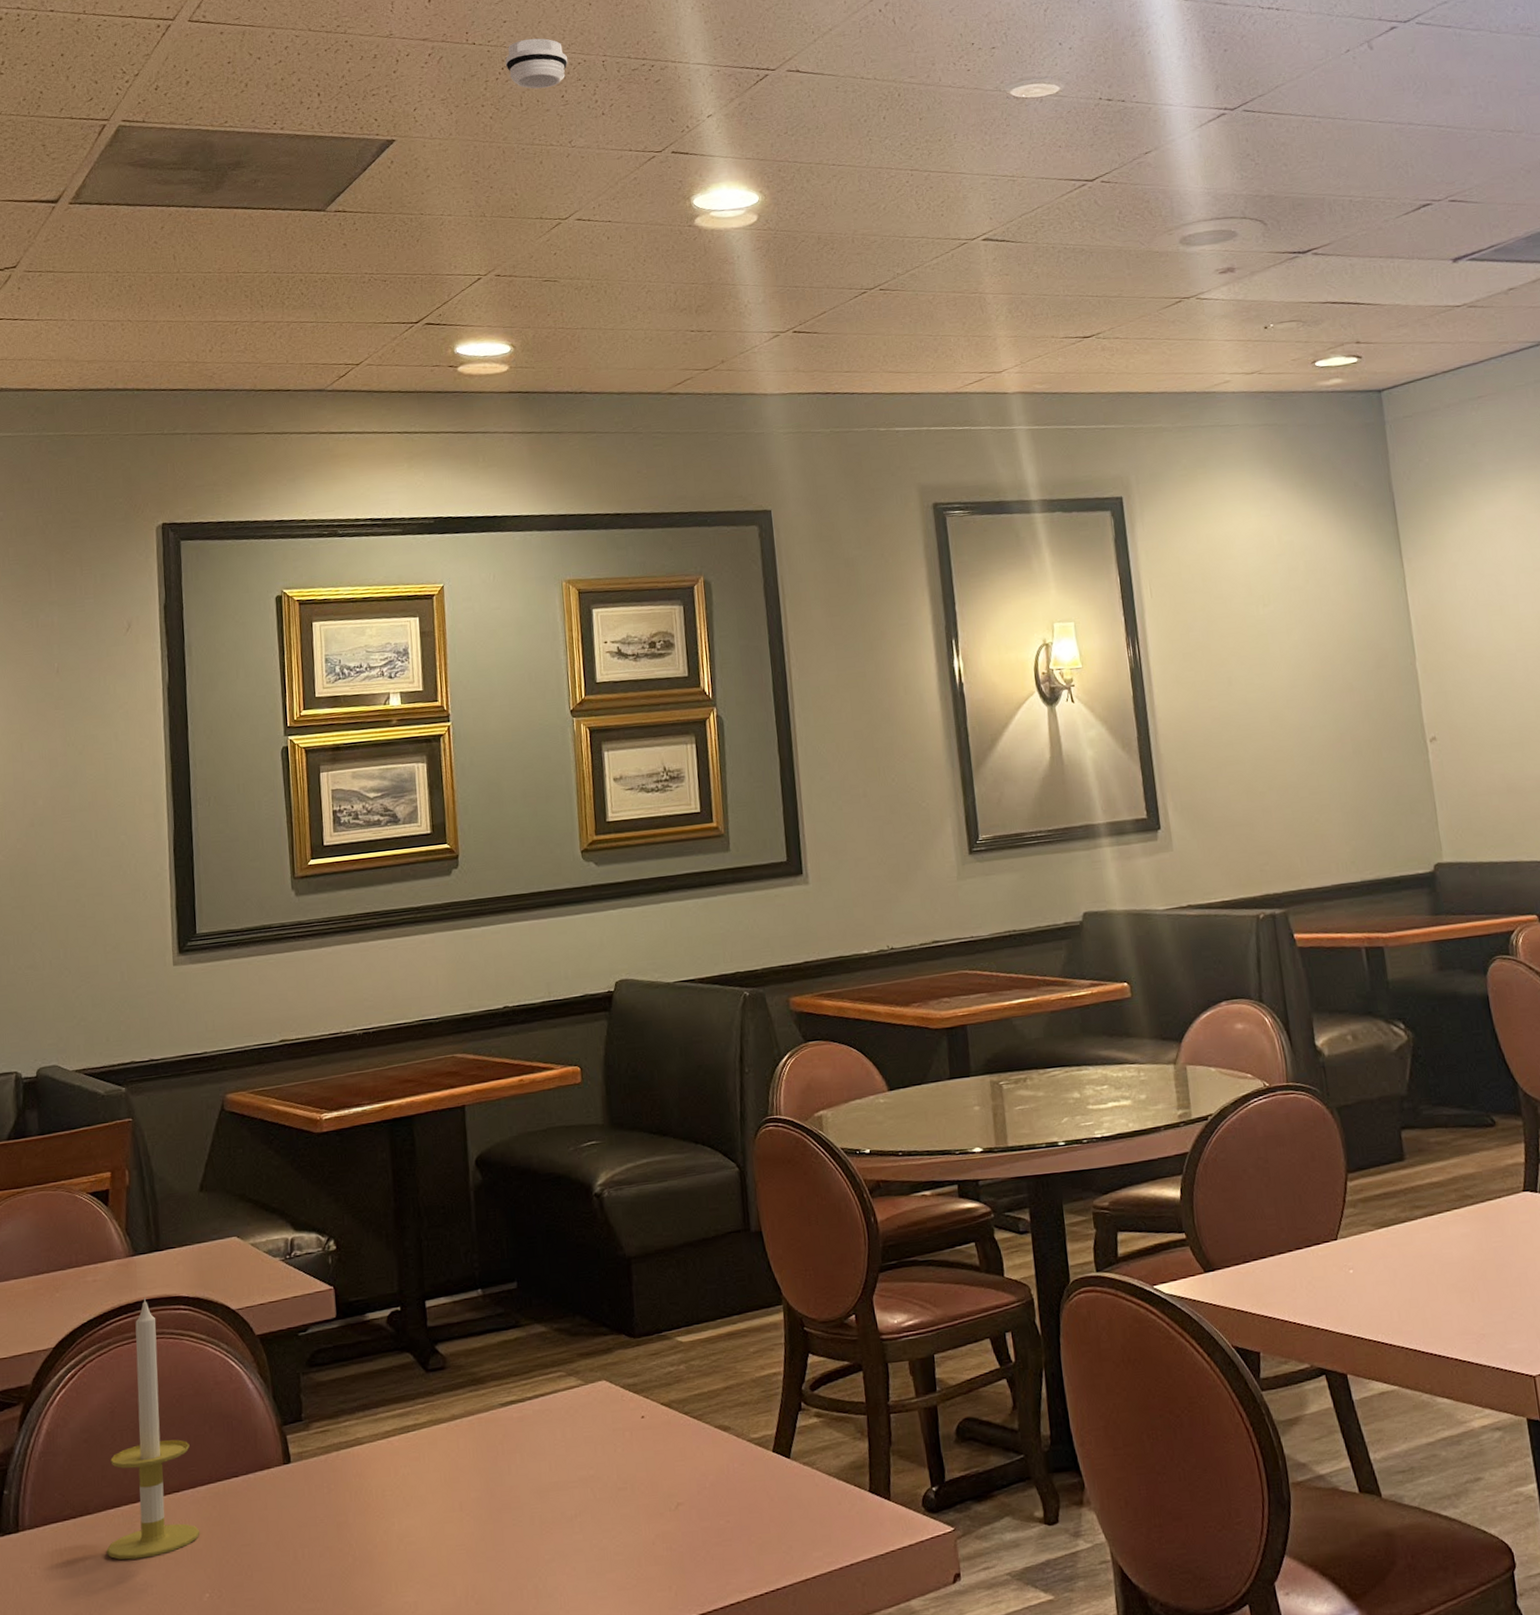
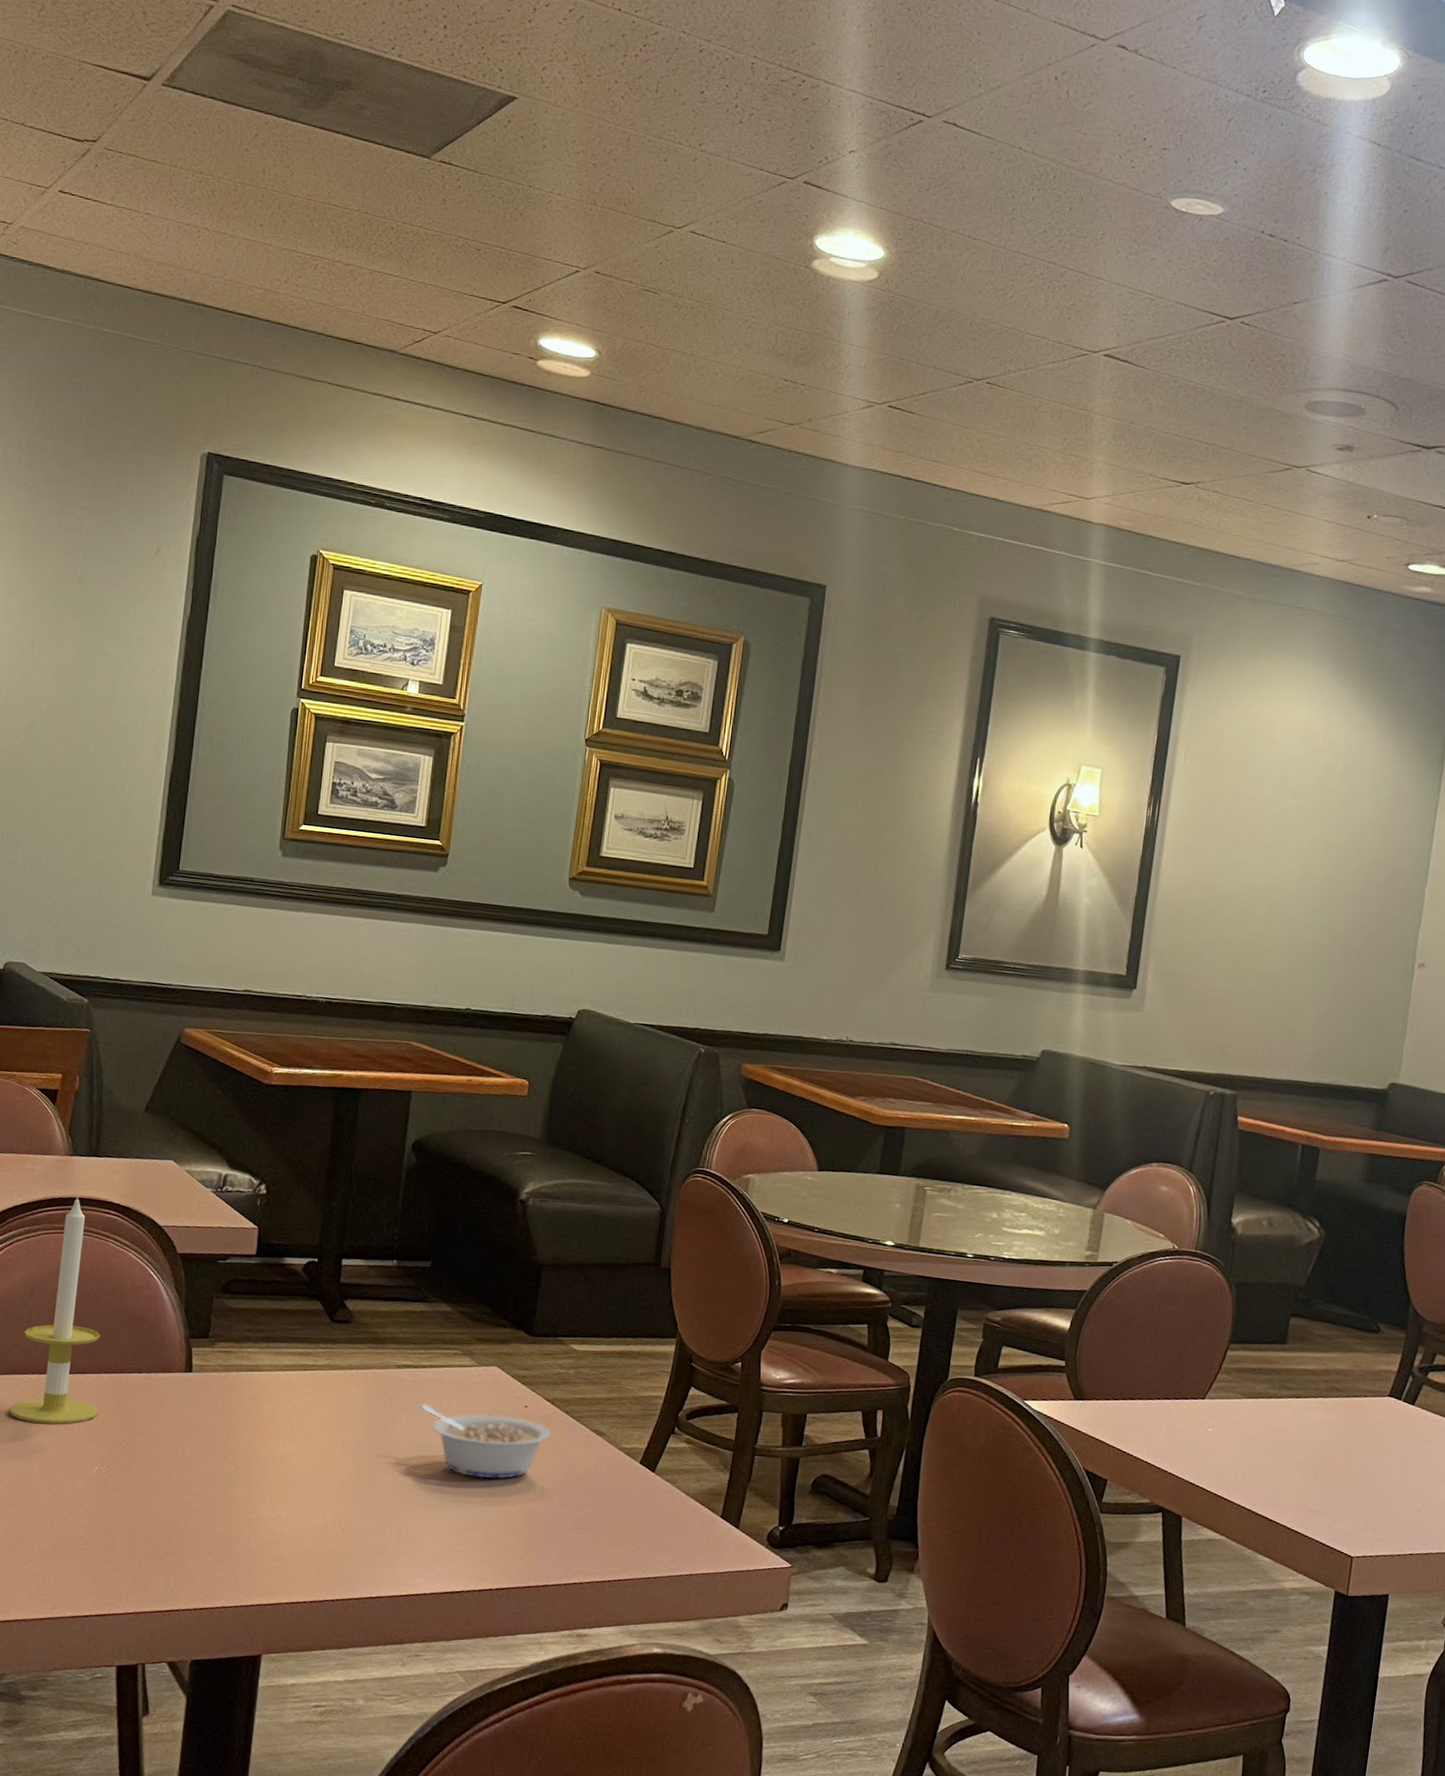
smoke detector: present [505,38,569,89] -> none [648,18,716,79]
legume: none [534,1431,674,1510] -> present [421,1404,551,1479]

